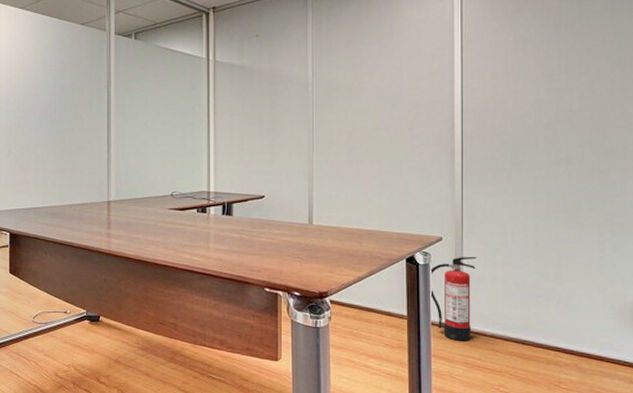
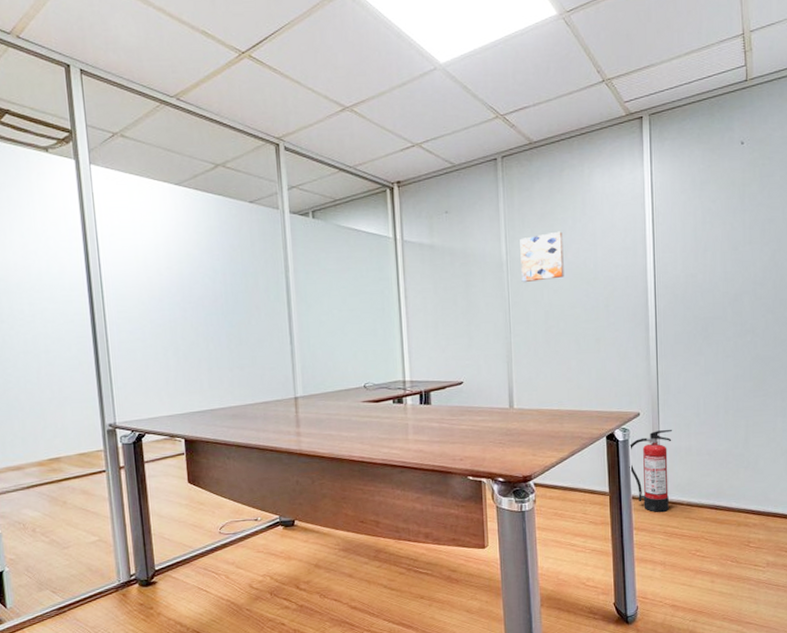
wall art: none [326,55,369,104] -> present [520,231,564,283]

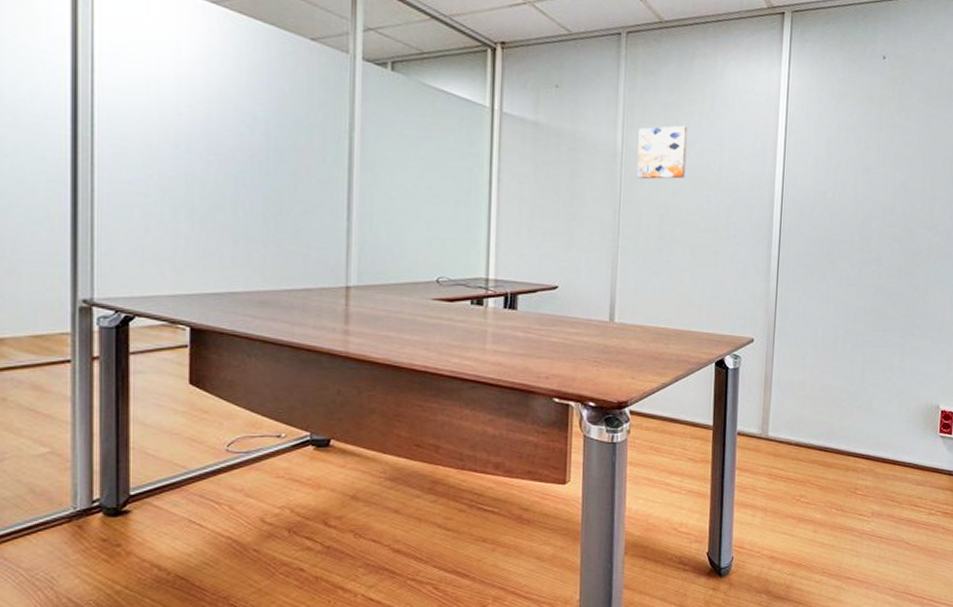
fire extinguisher: present [628,430,673,512] -> none [737,360,787,451]

